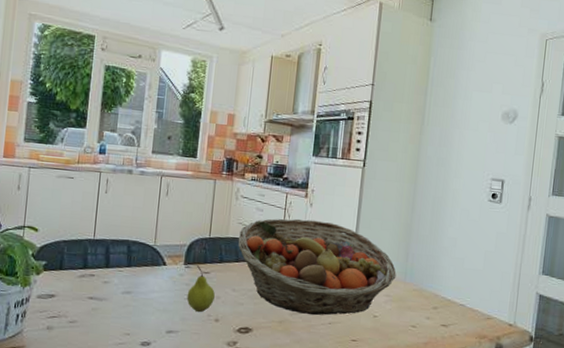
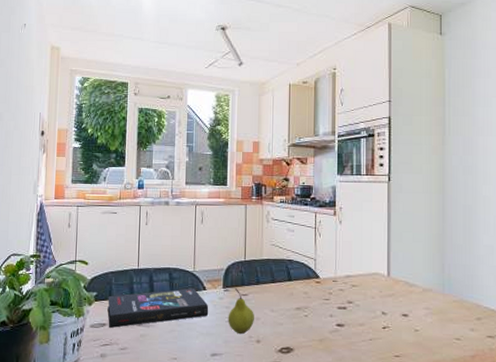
book: none [57,262,168,300] -> present [107,287,209,328]
fruit basket: present [238,218,396,316] -> none [272,236,434,332]

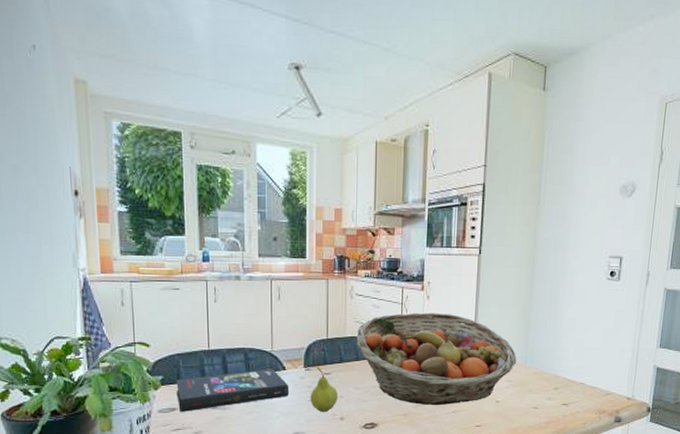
fruit basket: none [272,236,434,332] -> present [356,312,517,406]

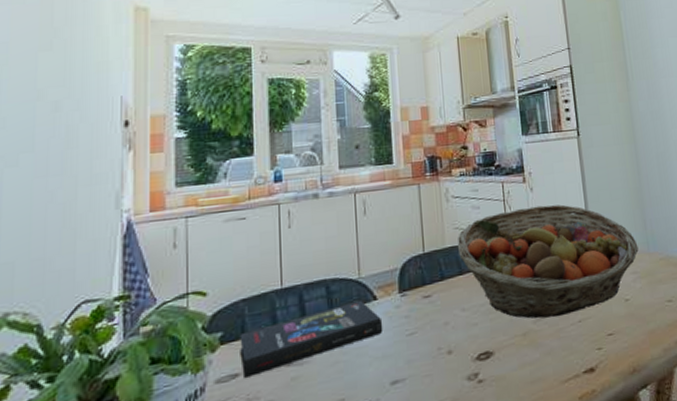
fruit: present [310,367,338,413] -> none [408,290,442,349]

